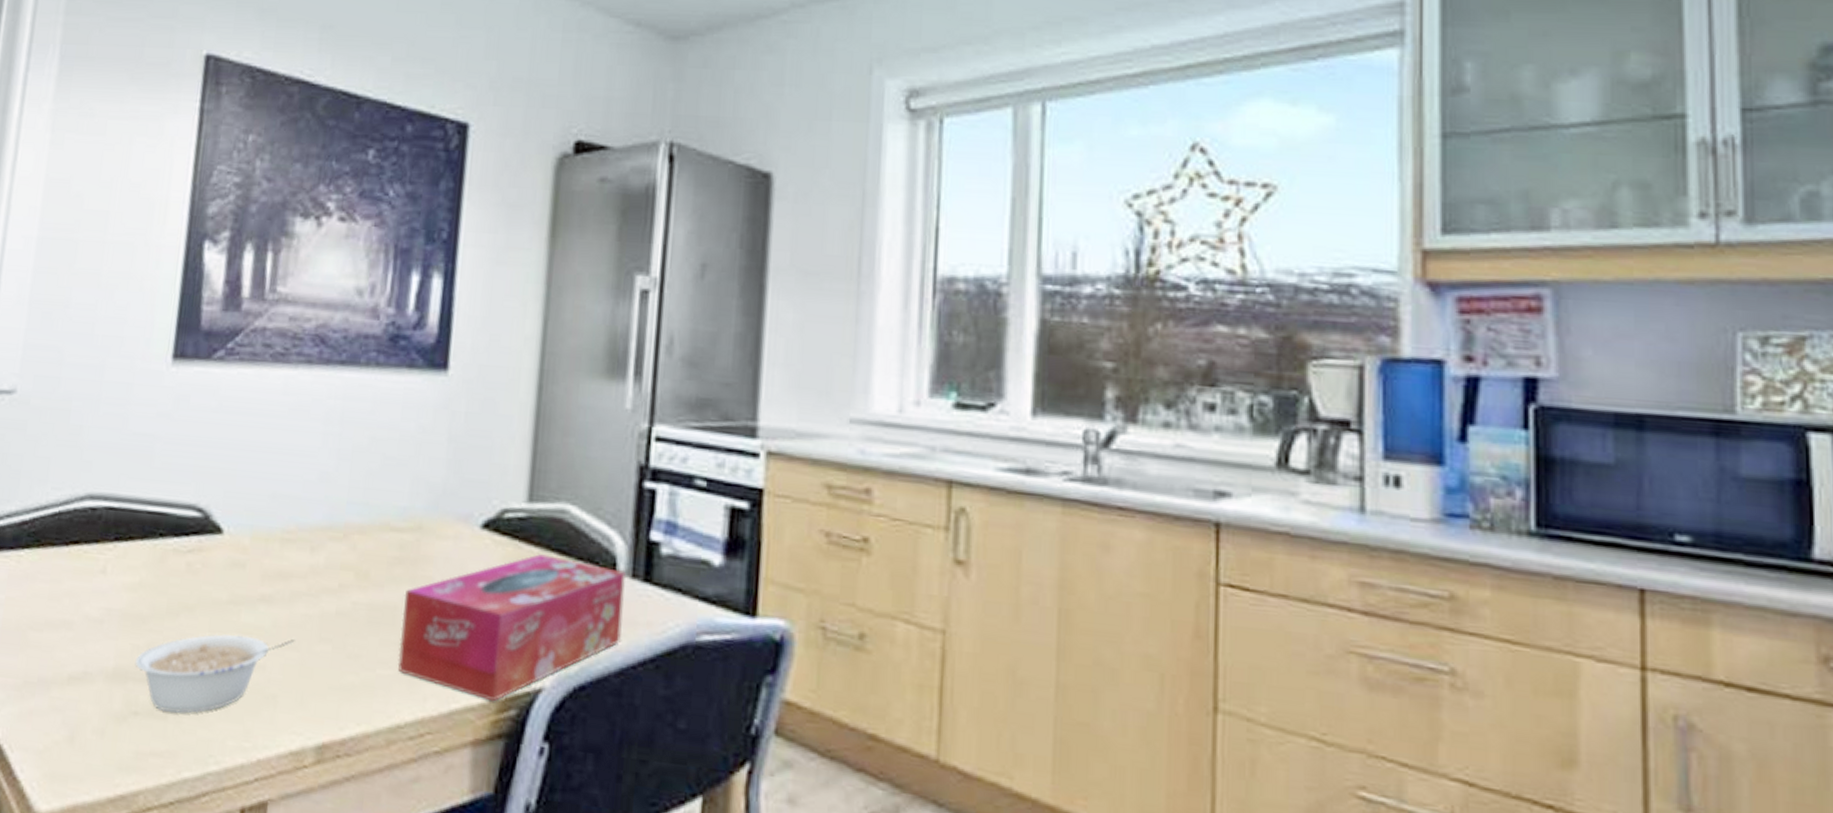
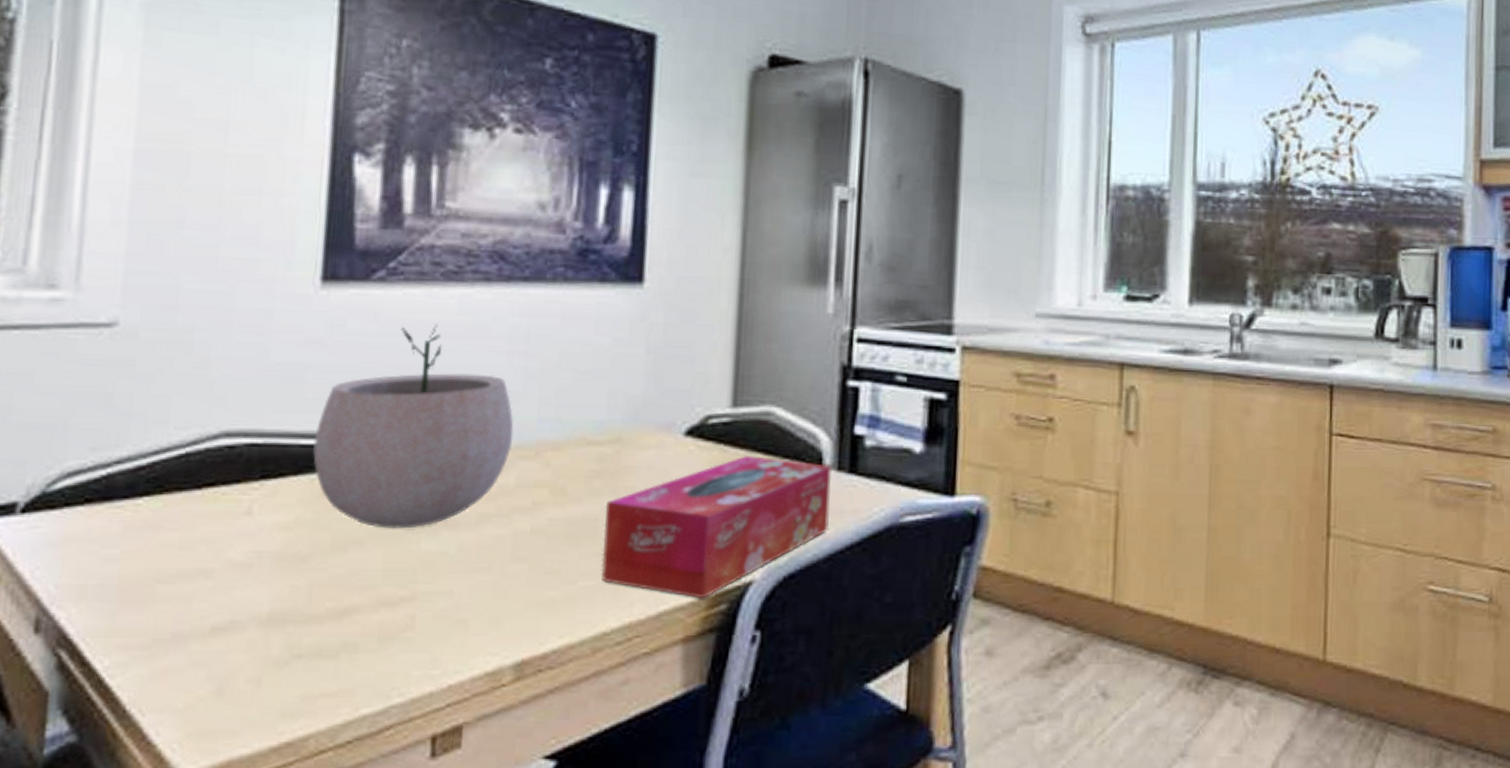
legume: present [135,634,295,714] -> none [295,562,485,652]
plant pot: none [157,403,327,600] -> present [313,324,515,529]

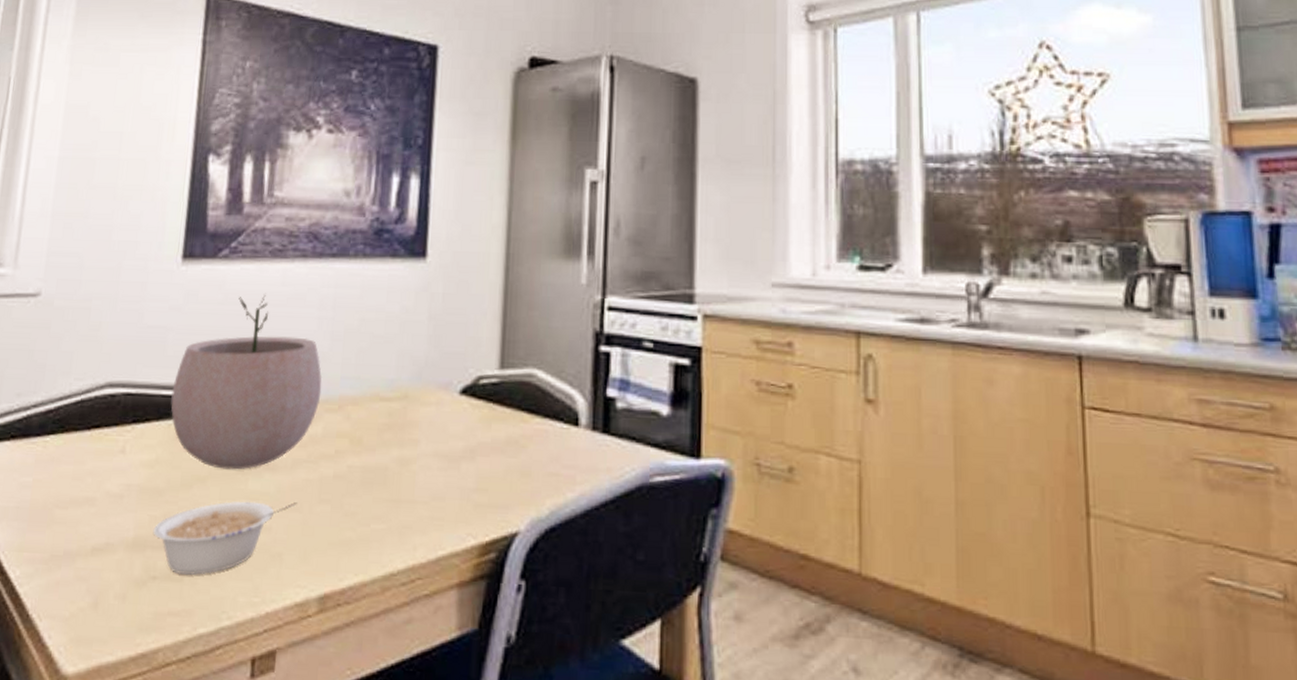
legume: none [295,562,485,652] -> present [152,501,297,575]
tissue box: present [601,456,831,599] -> none [389,414,587,547]

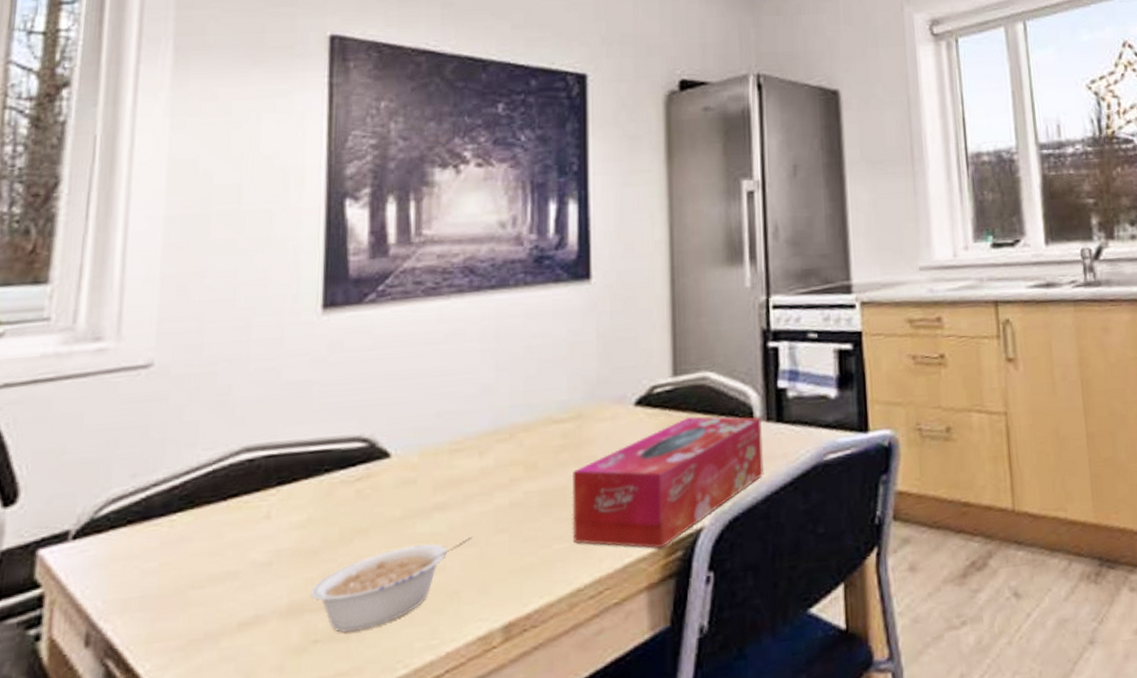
plant pot: present [171,294,323,470] -> none [321,334,490,517]
tissue box: none [389,414,587,547] -> present [572,416,763,549]

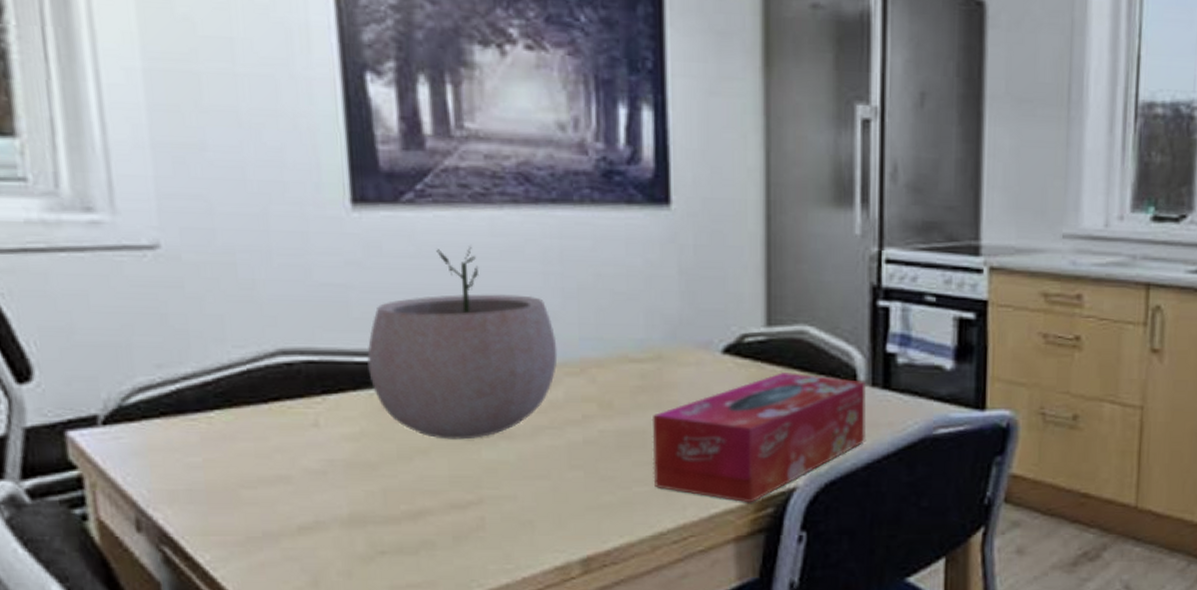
legume: present [310,537,472,634] -> none [371,470,544,548]
plant pot: none [321,334,490,517] -> present [367,246,558,440]

